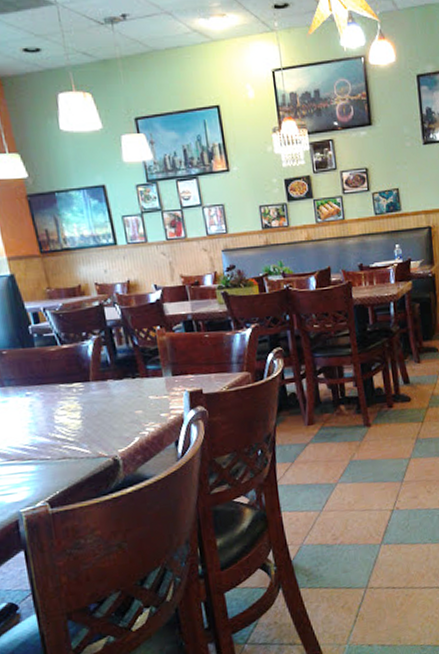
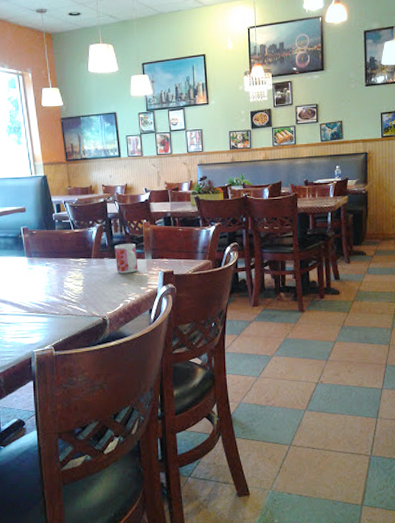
mug: none [119,358,156,399] -> present [114,244,138,273]

